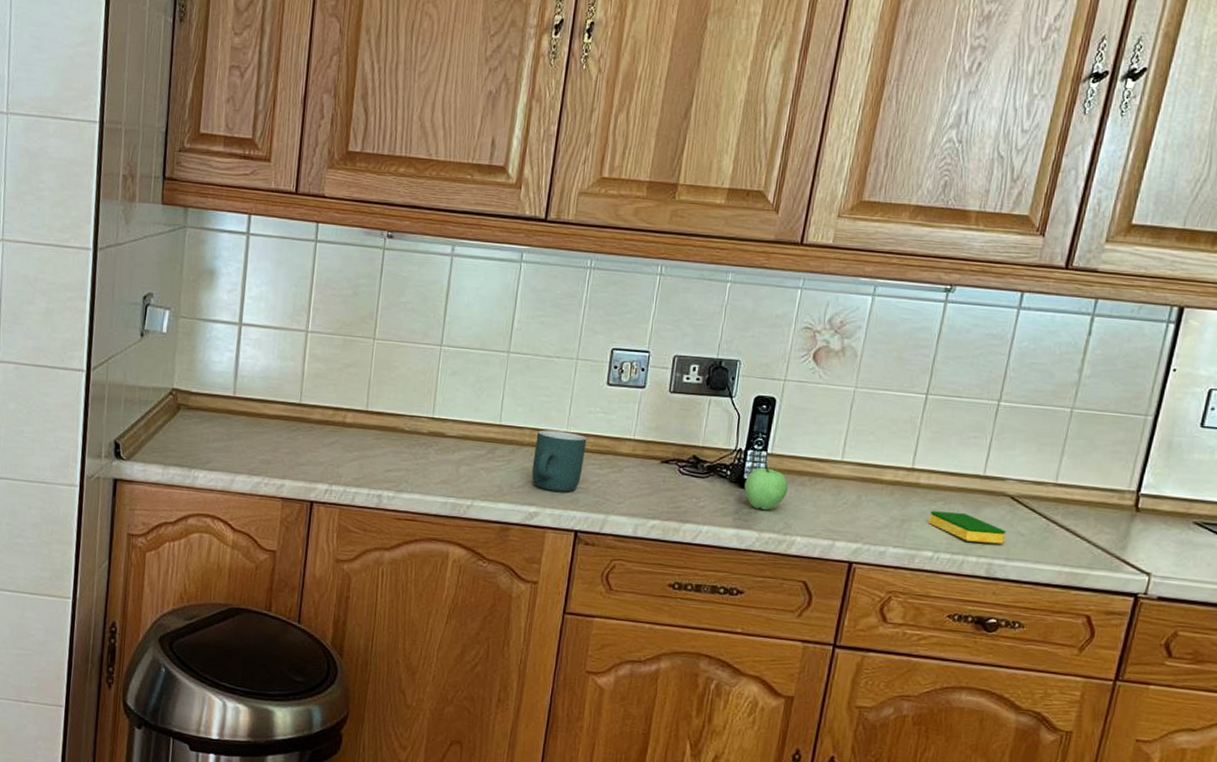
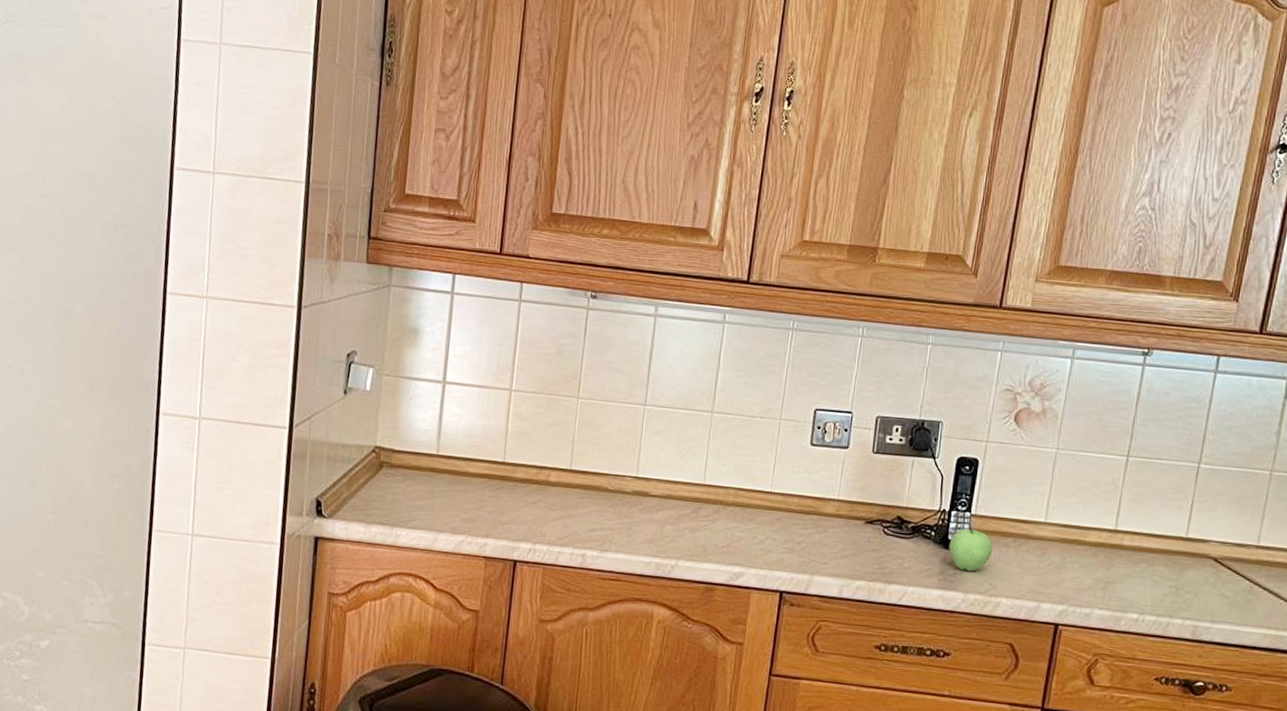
mug: present [531,430,587,492] -> none [736,490,791,553]
dish sponge: present [928,511,1007,544] -> none [1132,572,1211,607]

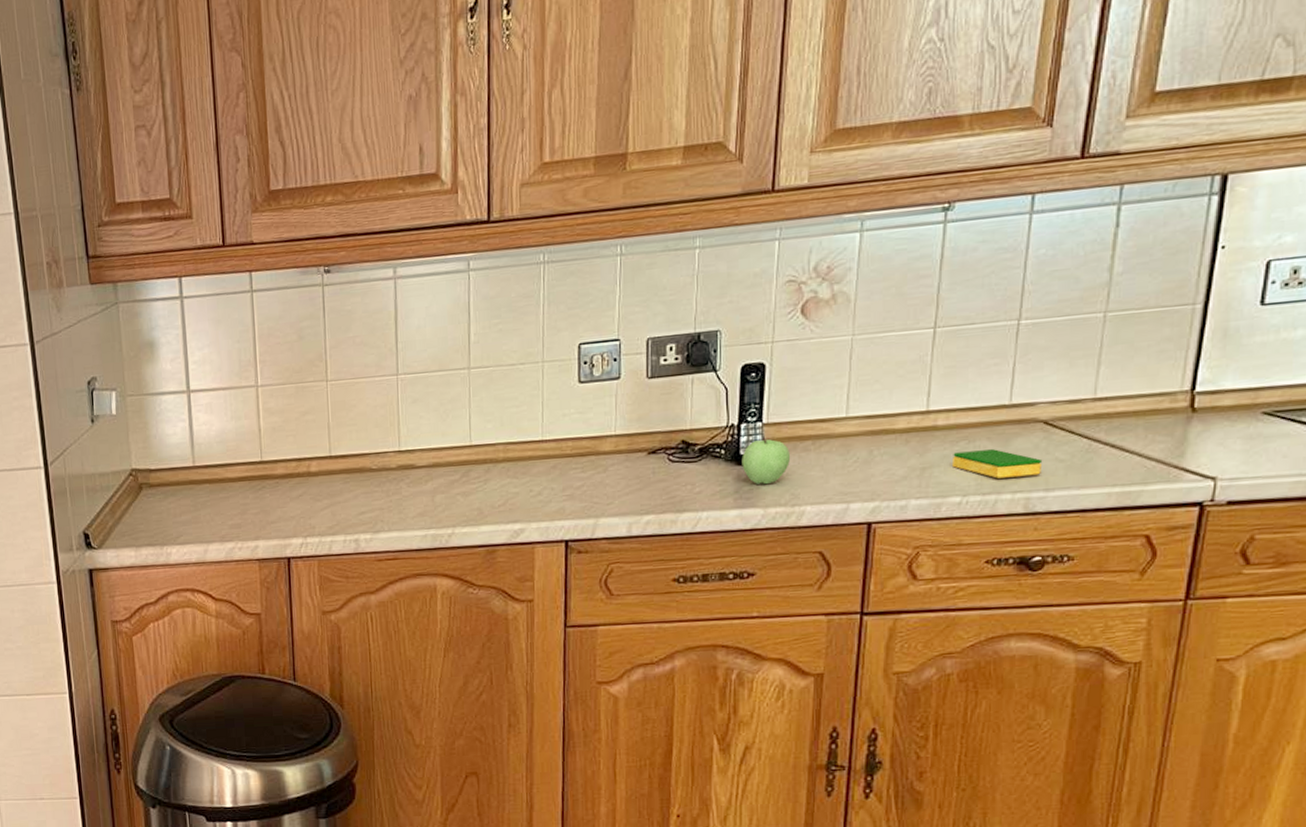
dish sponge: none [1132,572,1211,607] -> present [951,449,1043,479]

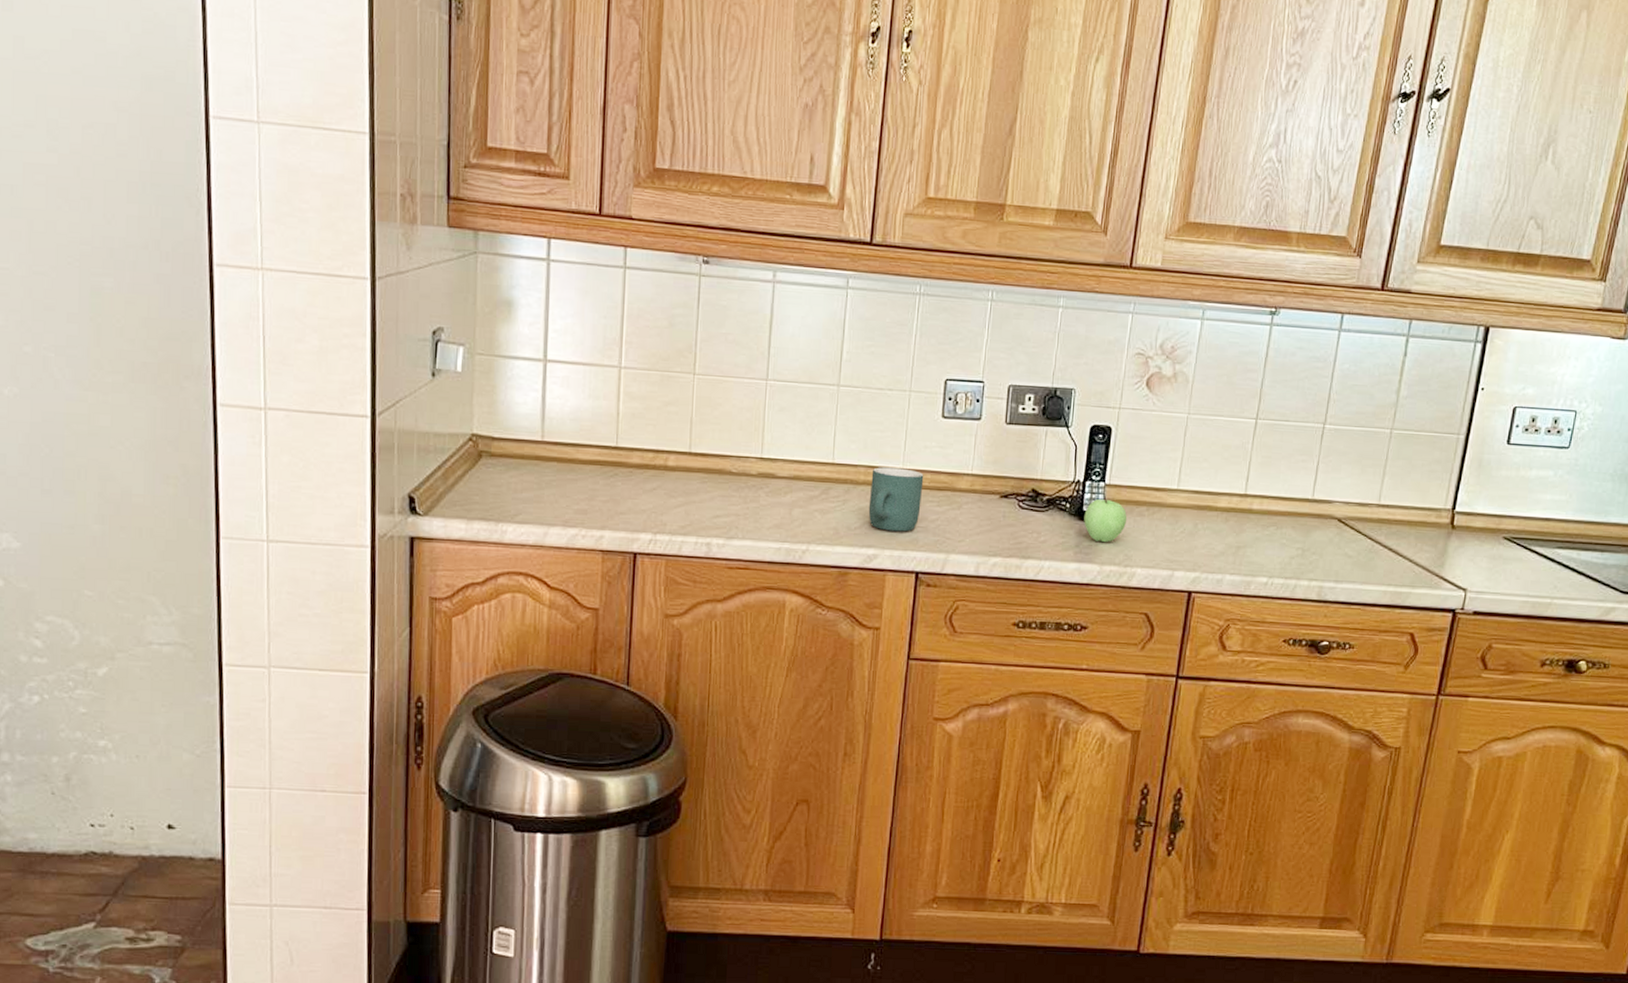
mug: none [510,439,565,504] -> present [868,467,924,532]
dish sponge: present [951,449,1043,479] -> none [1261,536,1335,567]

